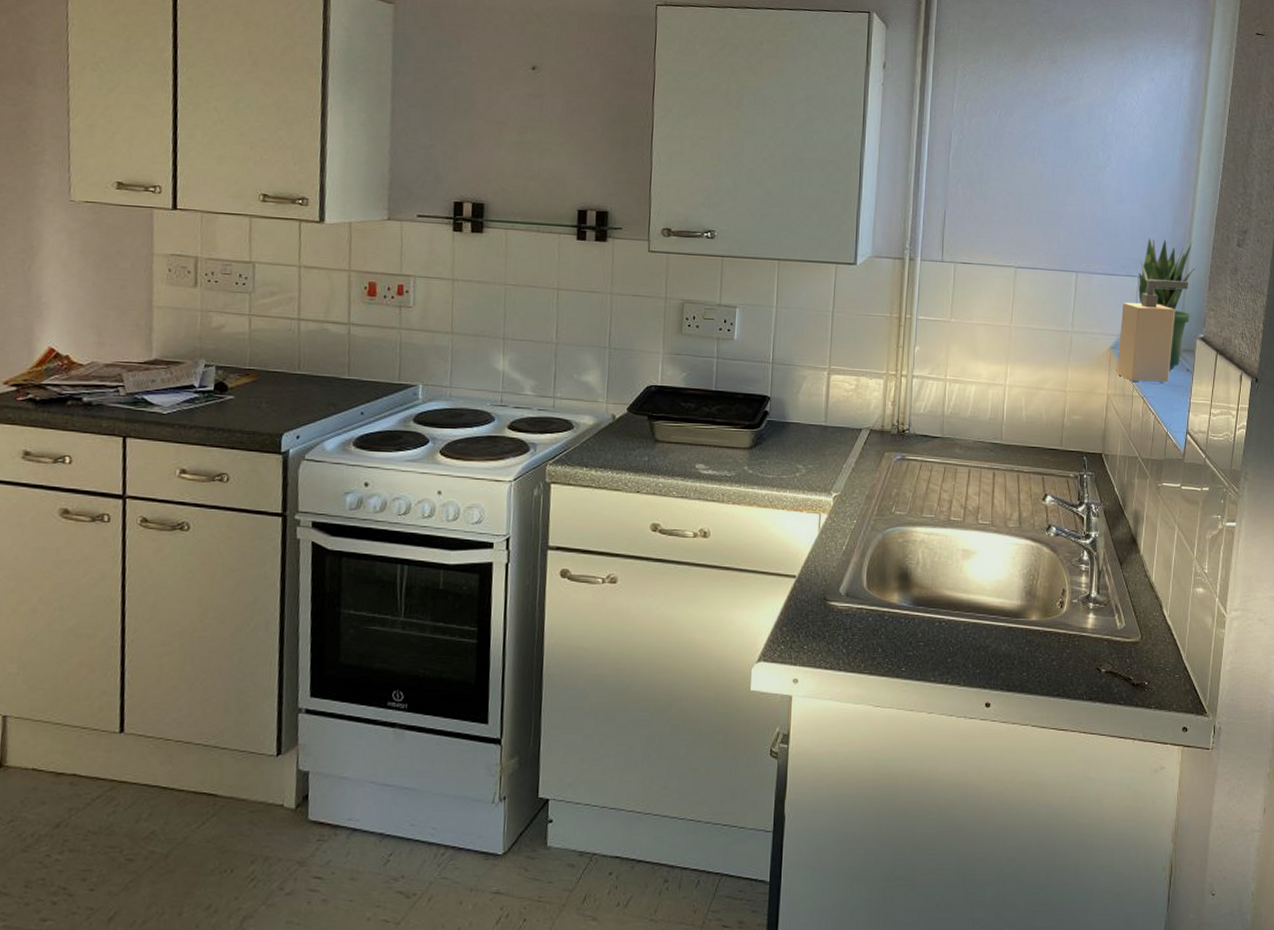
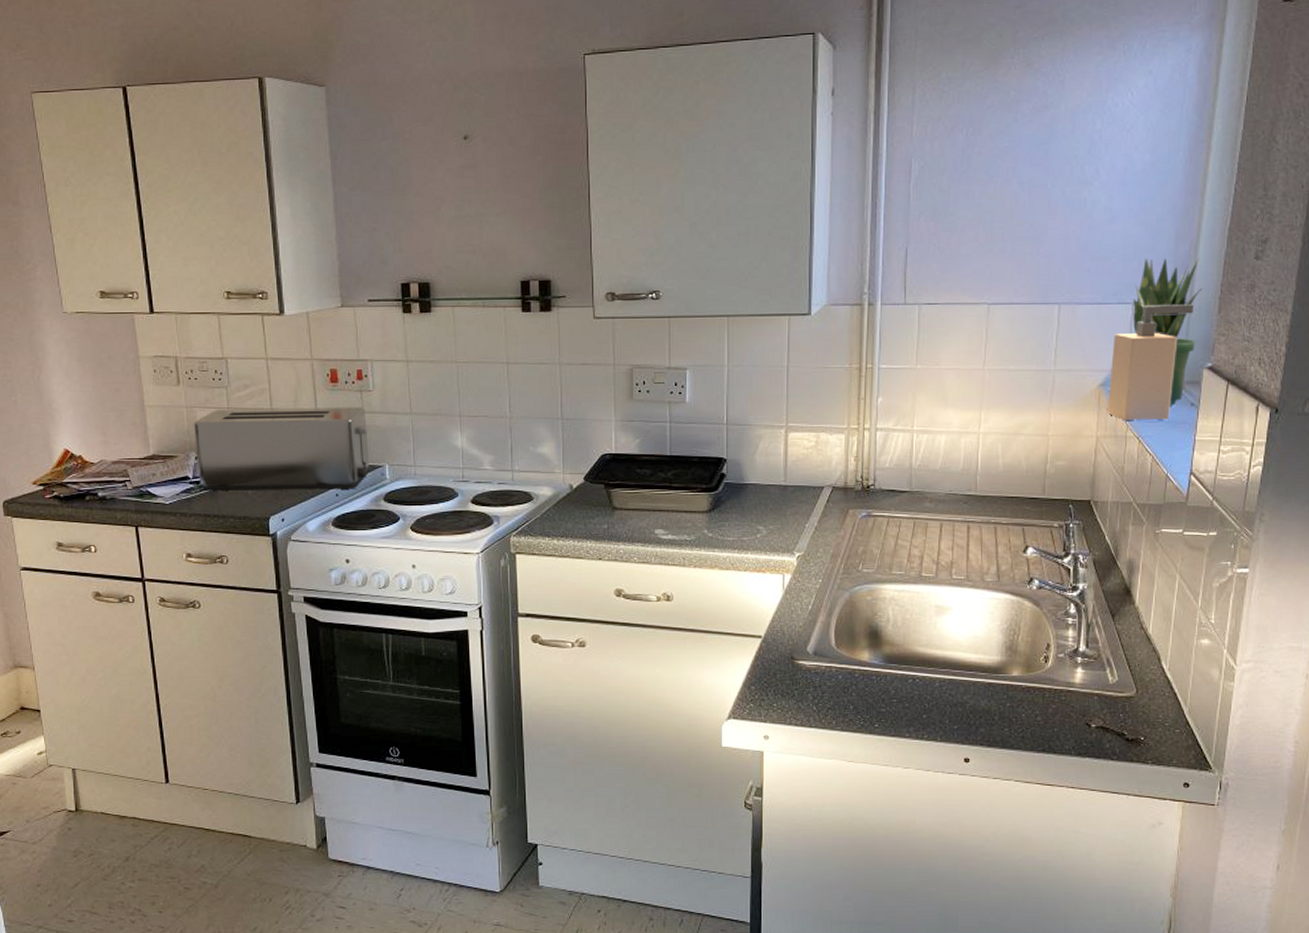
toaster: none [206,316,405,408] -> present [193,407,370,492]

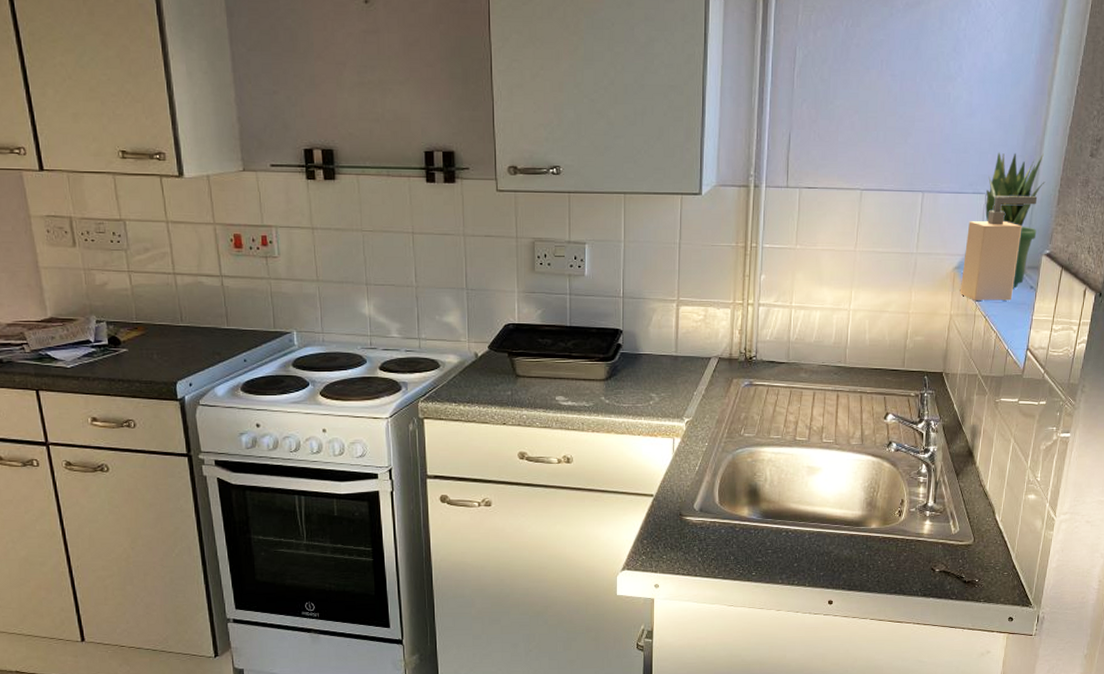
toaster: present [193,407,370,492] -> none [92,272,278,356]

